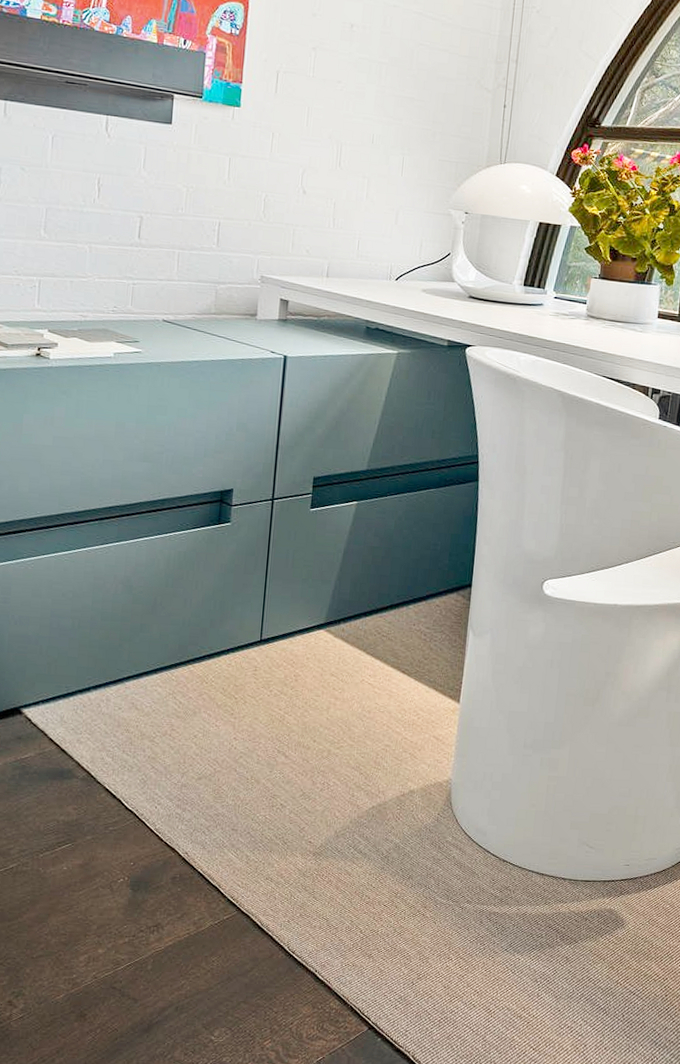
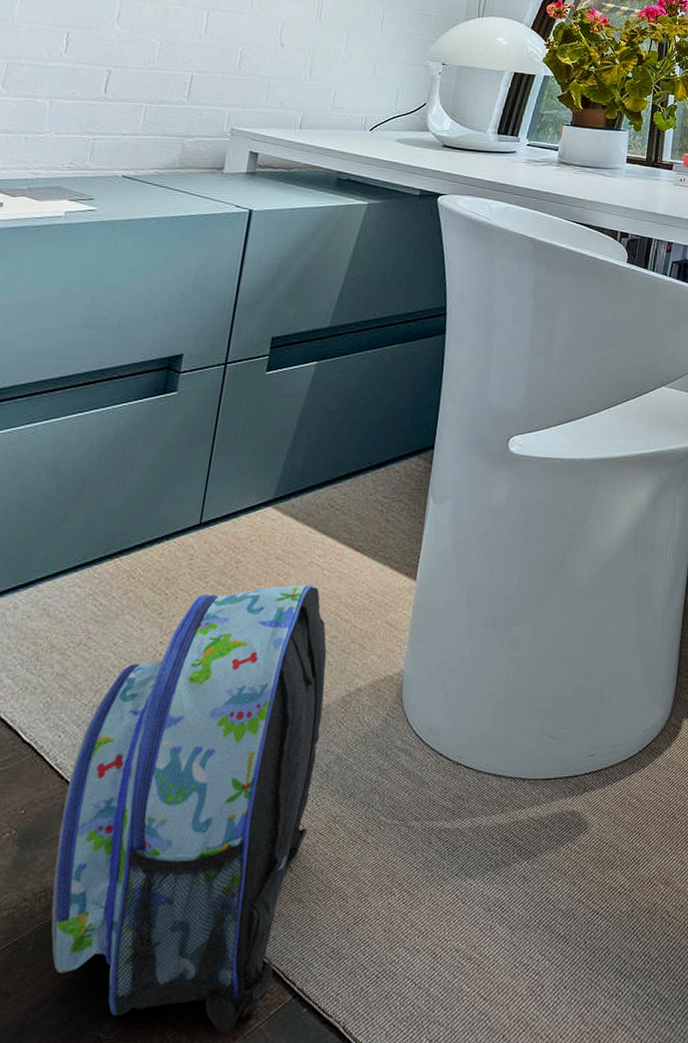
backpack: none [163,698,382,1049] -> present [51,585,327,1034]

